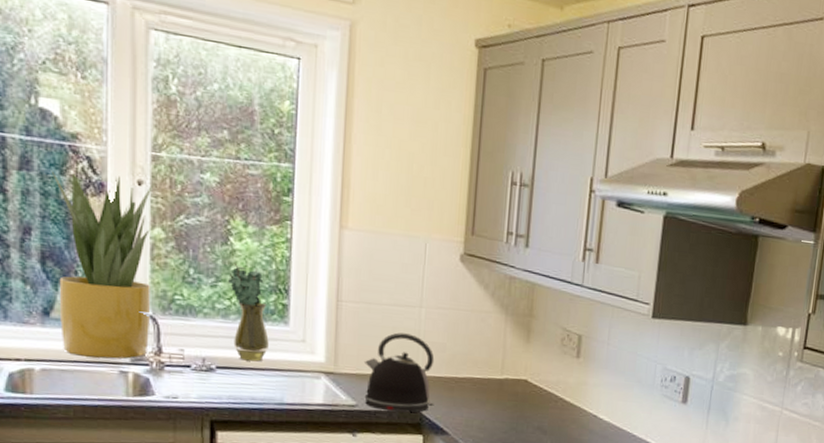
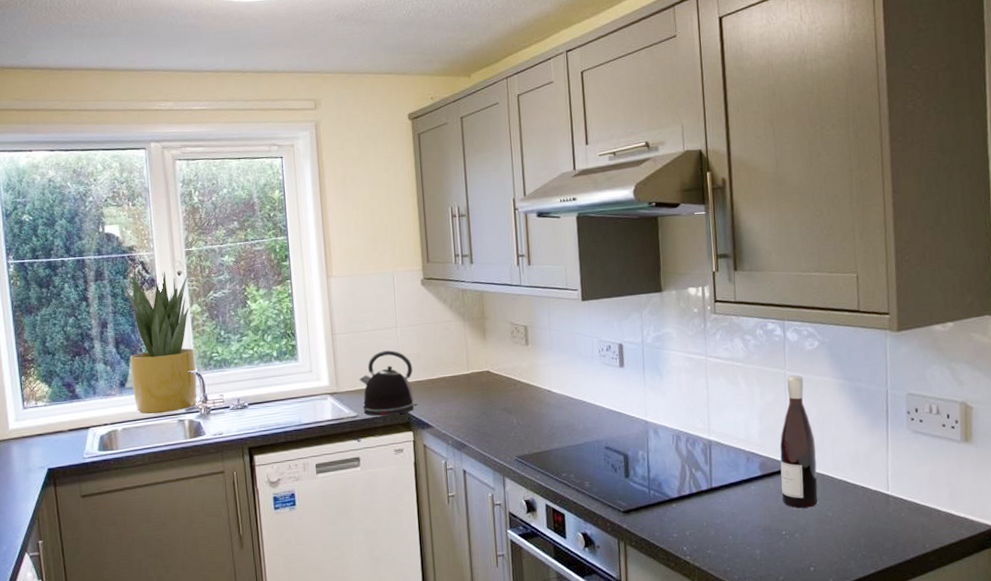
vase: present [227,263,269,362] -> none [249,320,285,395]

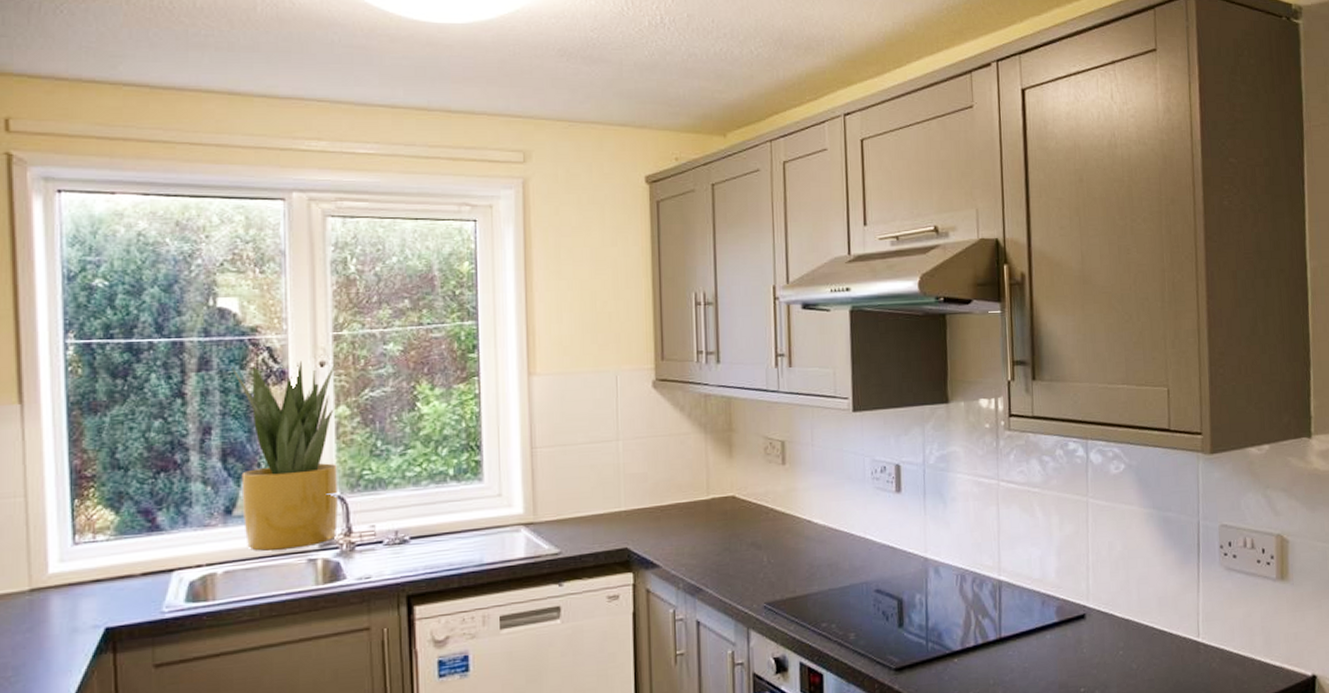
kettle: present [358,350,418,417] -> none [564,469,641,554]
bottle: present [779,375,818,508] -> none [1079,503,1122,660]

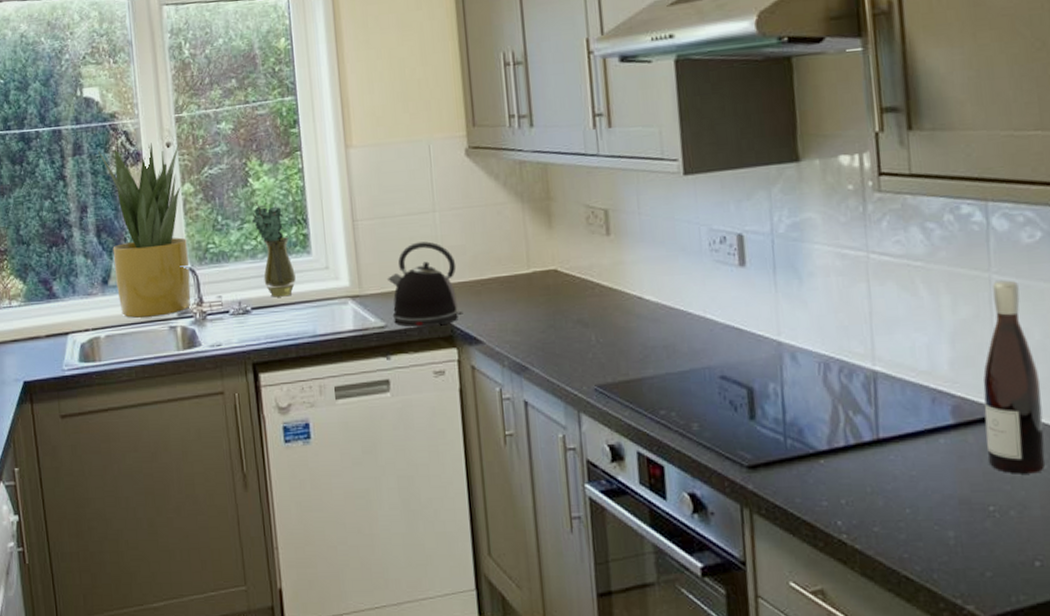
vase: none [416,427,464,526] -> present [251,202,296,298]
kettle: none [564,469,641,554] -> present [386,241,464,328]
bottle: none [1079,503,1122,660] -> present [982,280,1046,474]

